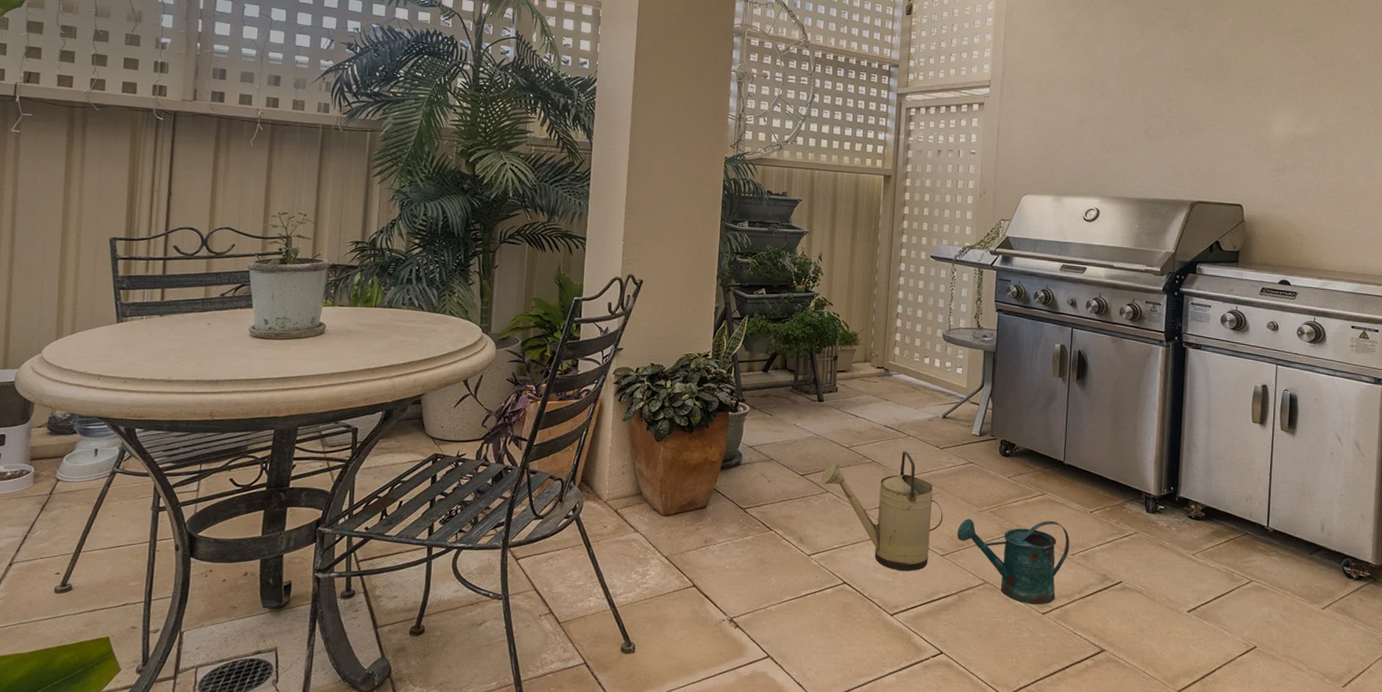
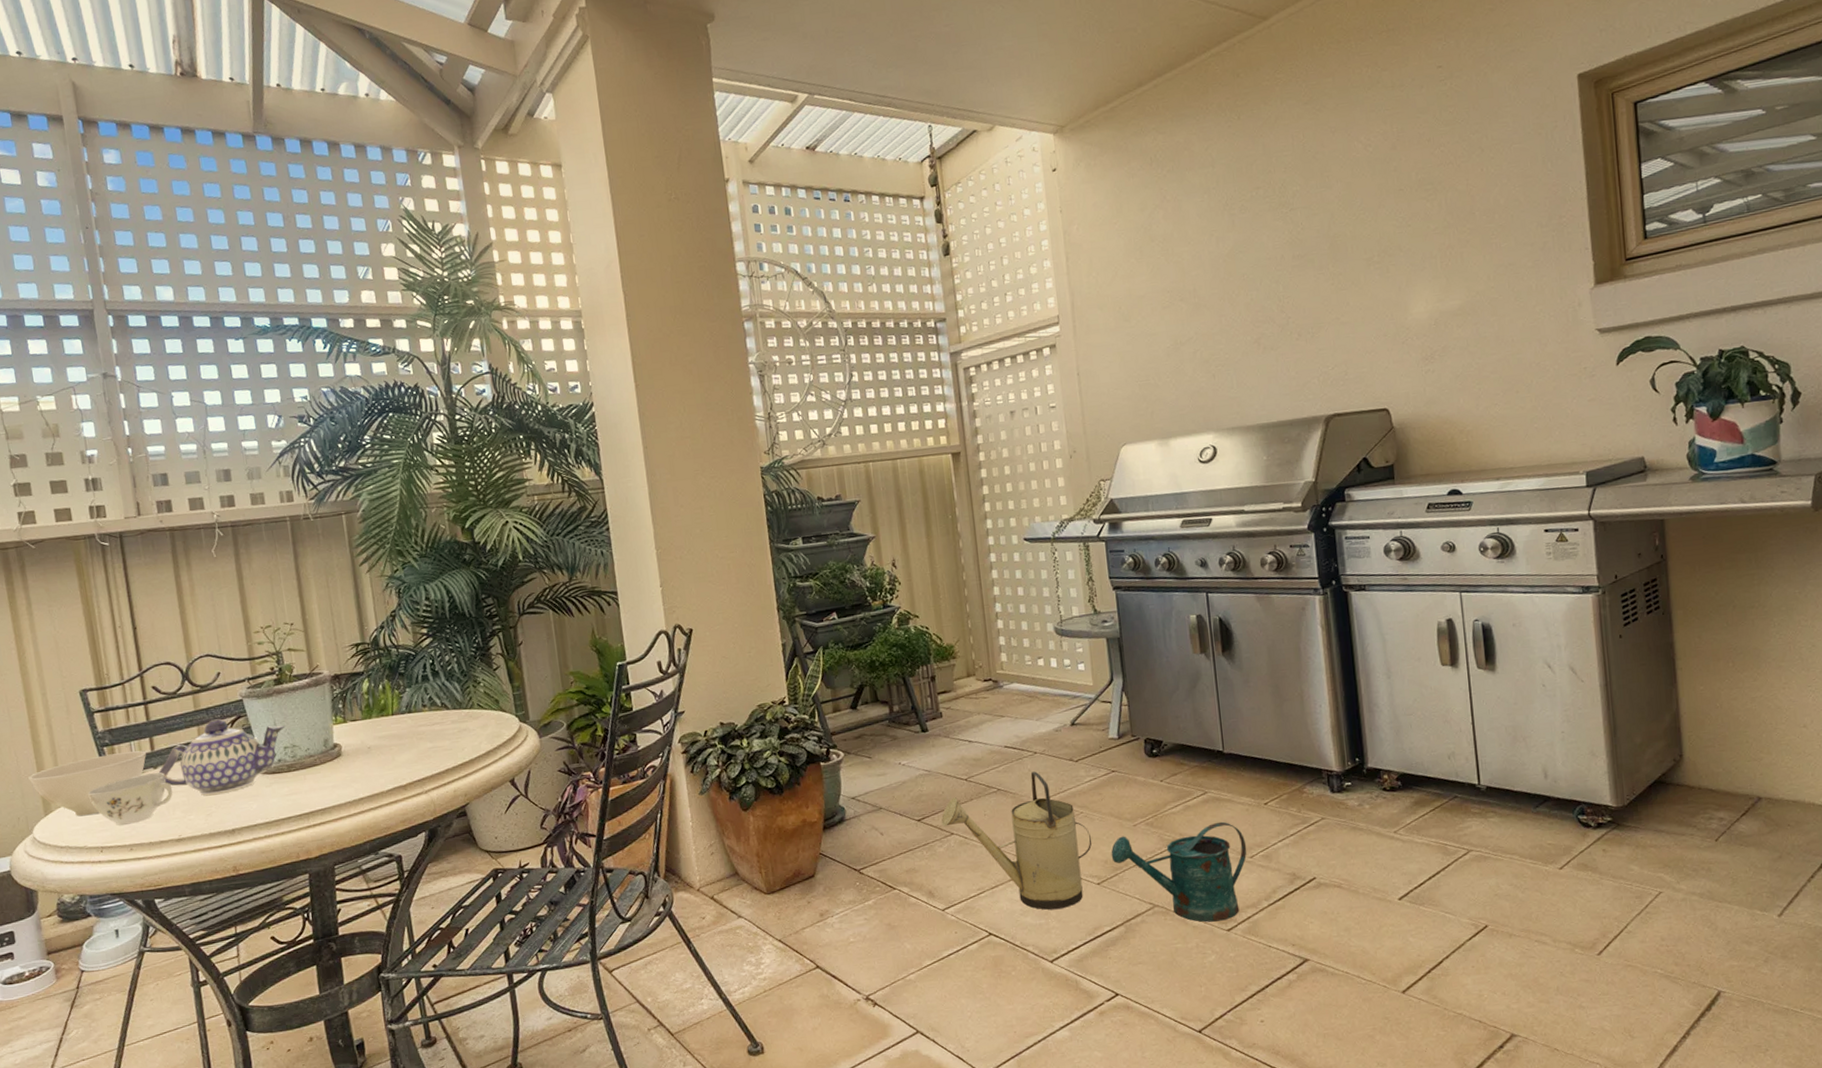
bowl: none [48,296,157,346] -> present [27,750,147,817]
teacup: none [97,319,172,361] -> present [88,772,173,826]
teapot: none [163,283,281,348] -> present [158,719,286,796]

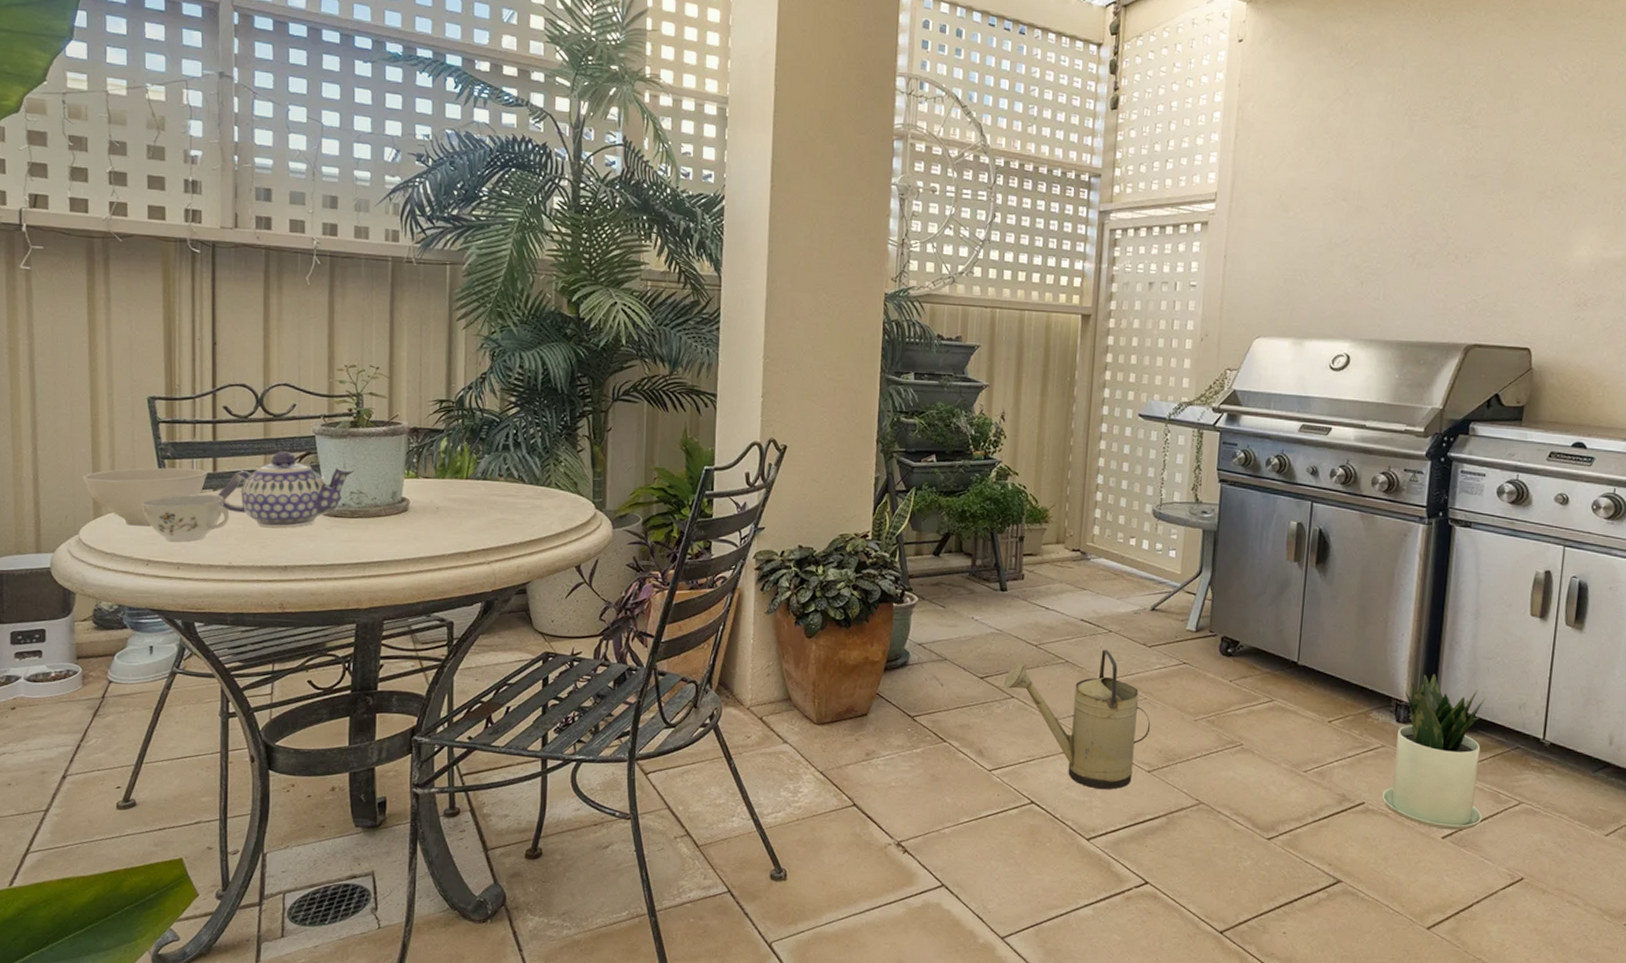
watering can: present [1111,821,1247,922] -> none [1166,728,1303,829]
planter: none [1331,739,1435,891] -> present [1382,674,1486,831]

